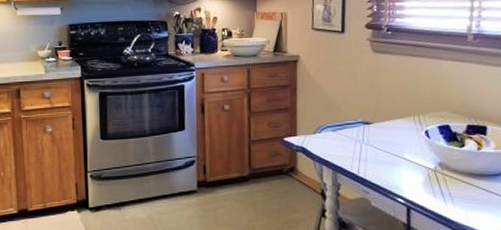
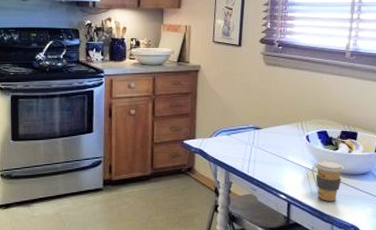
coffee cup: none [437,159,473,206] -> present [315,160,344,201]

